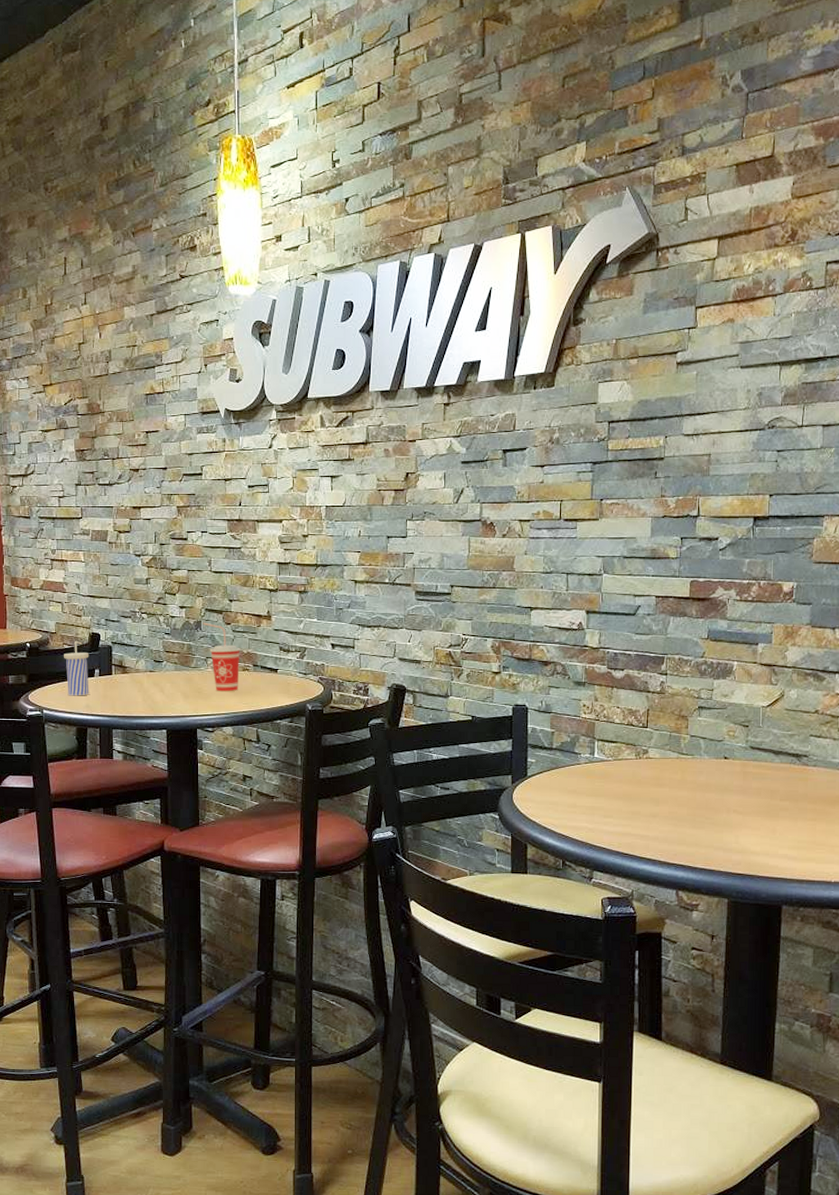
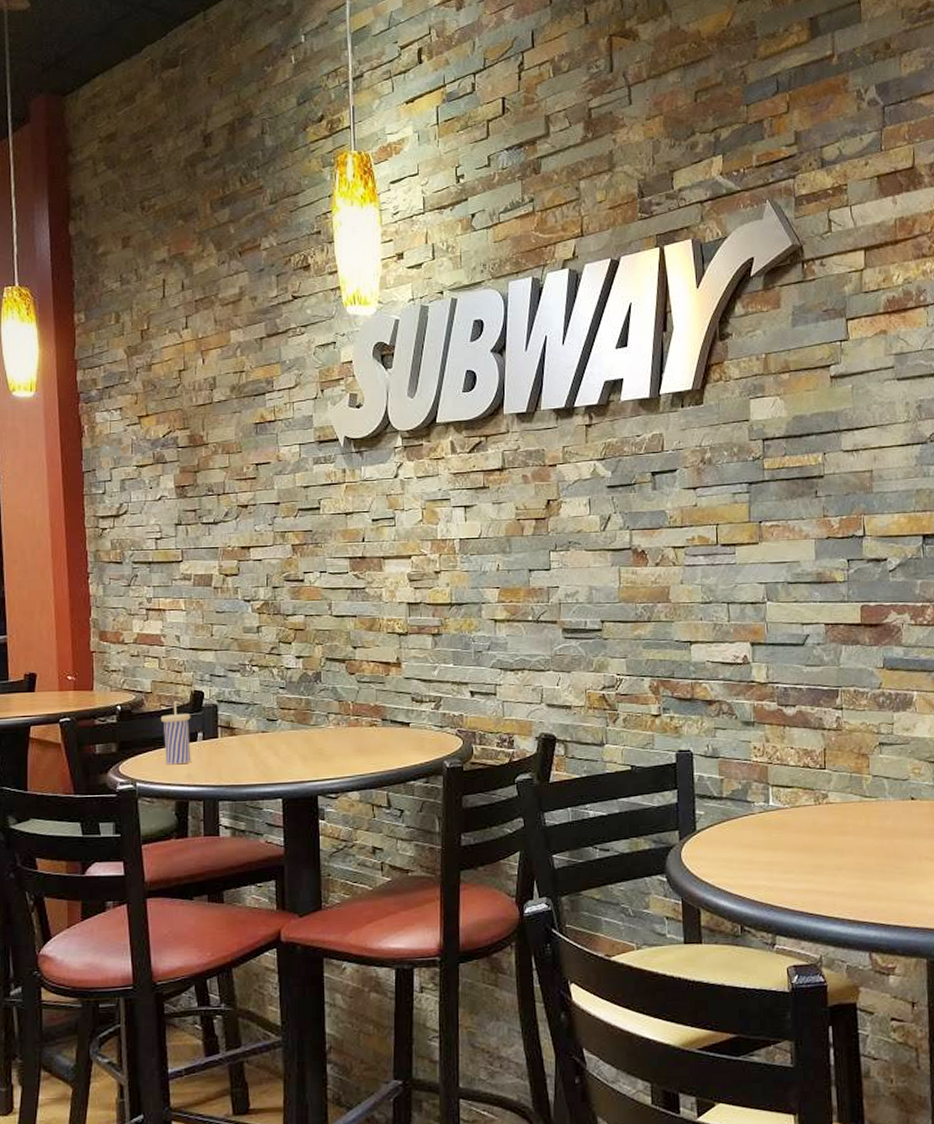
beverage cup: present [203,622,241,692] -> none [323,673,367,752]

